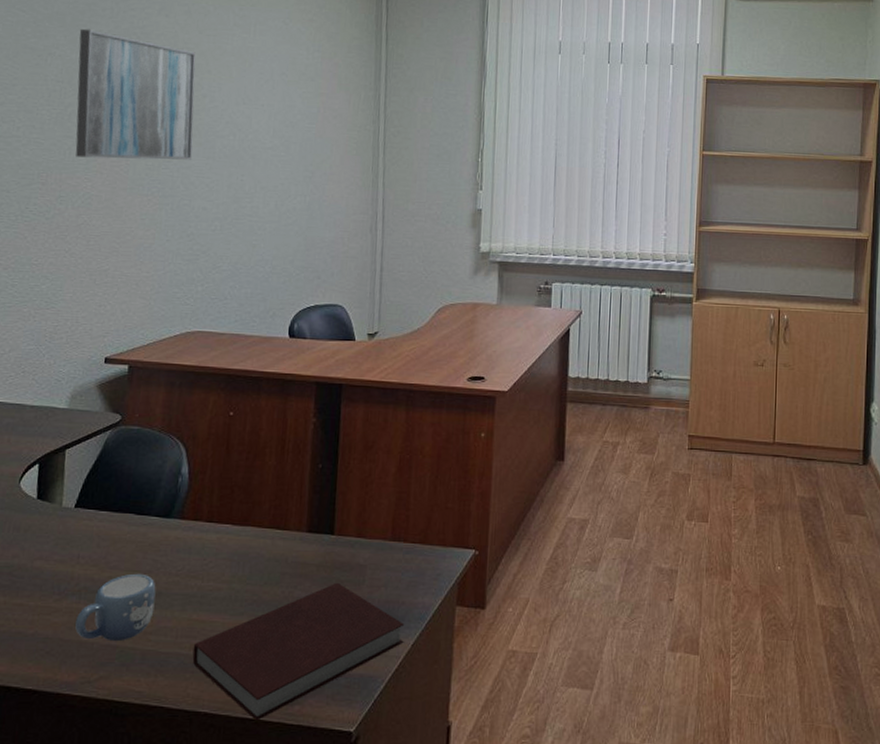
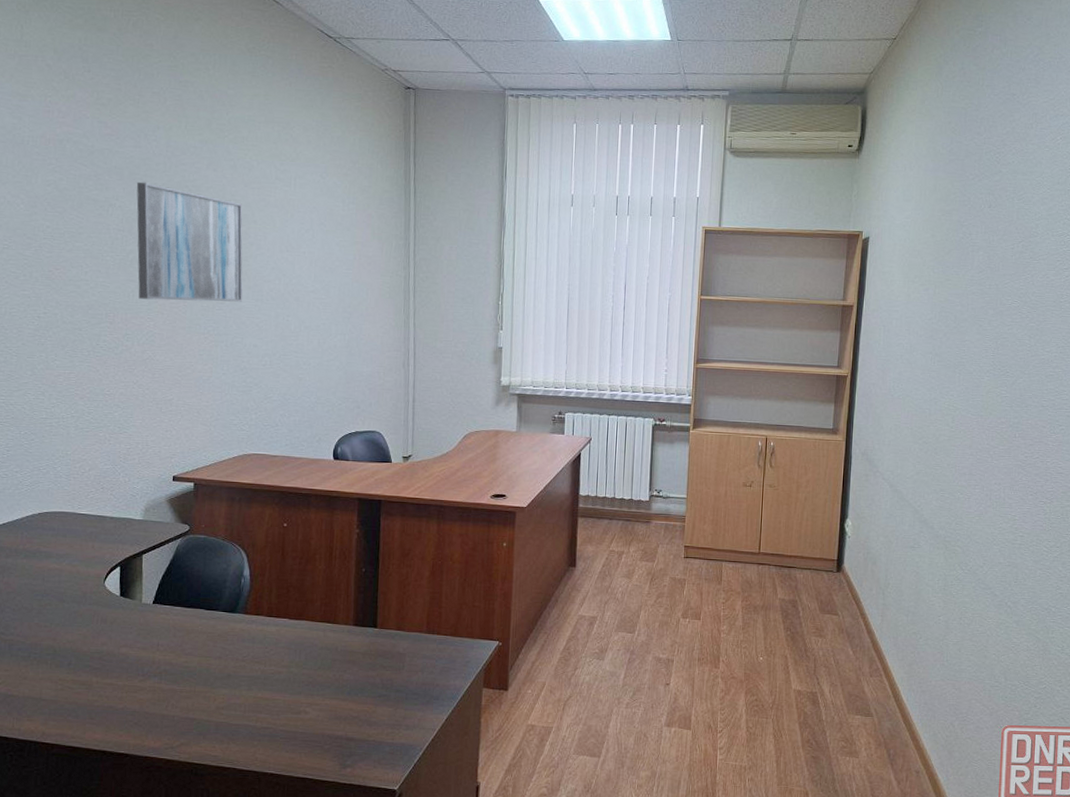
mug: present [75,573,156,642] -> none [158,659,226,715]
notebook: present [192,582,405,721] -> none [259,667,439,780]

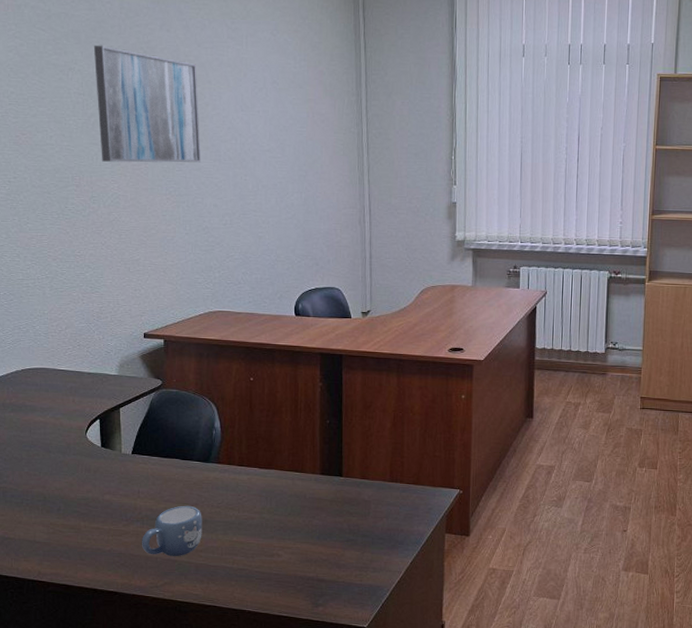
mug: none [158,659,226,715] -> present [142,505,202,557]

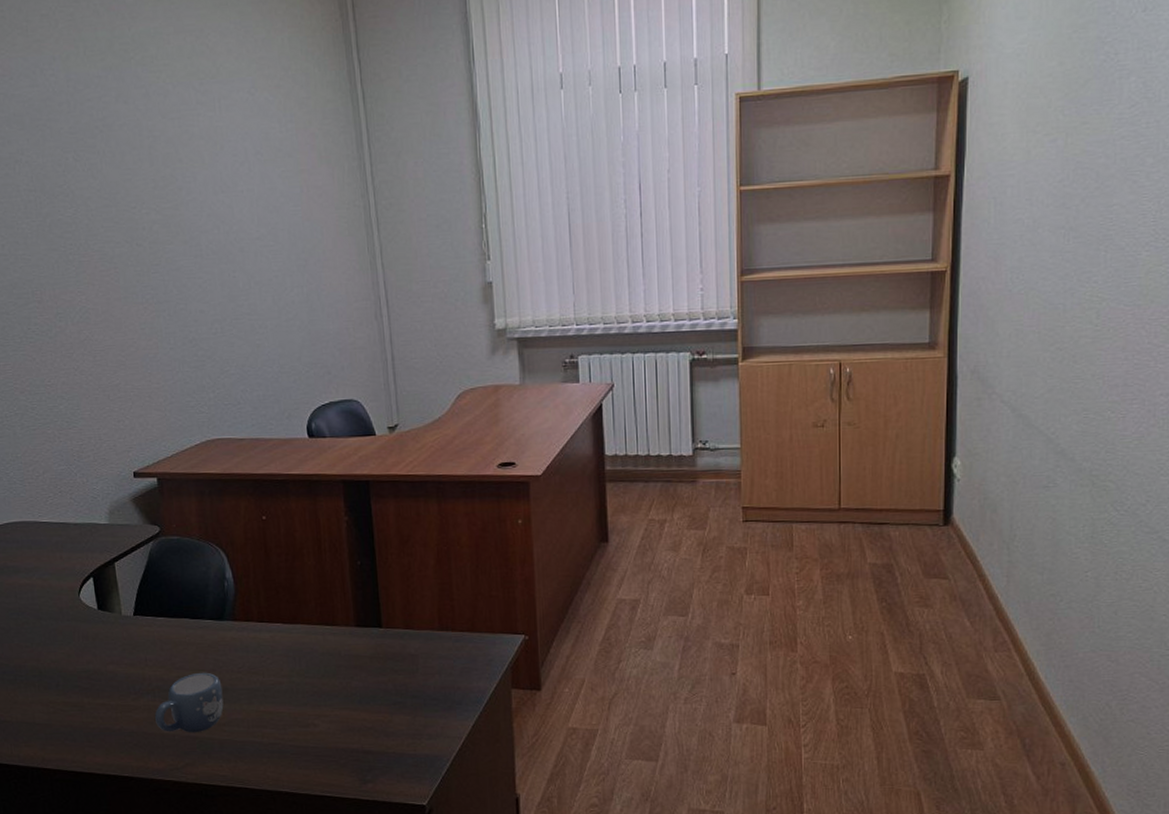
wall art: present [93,45,201,163] -> none [40,128,180,270]

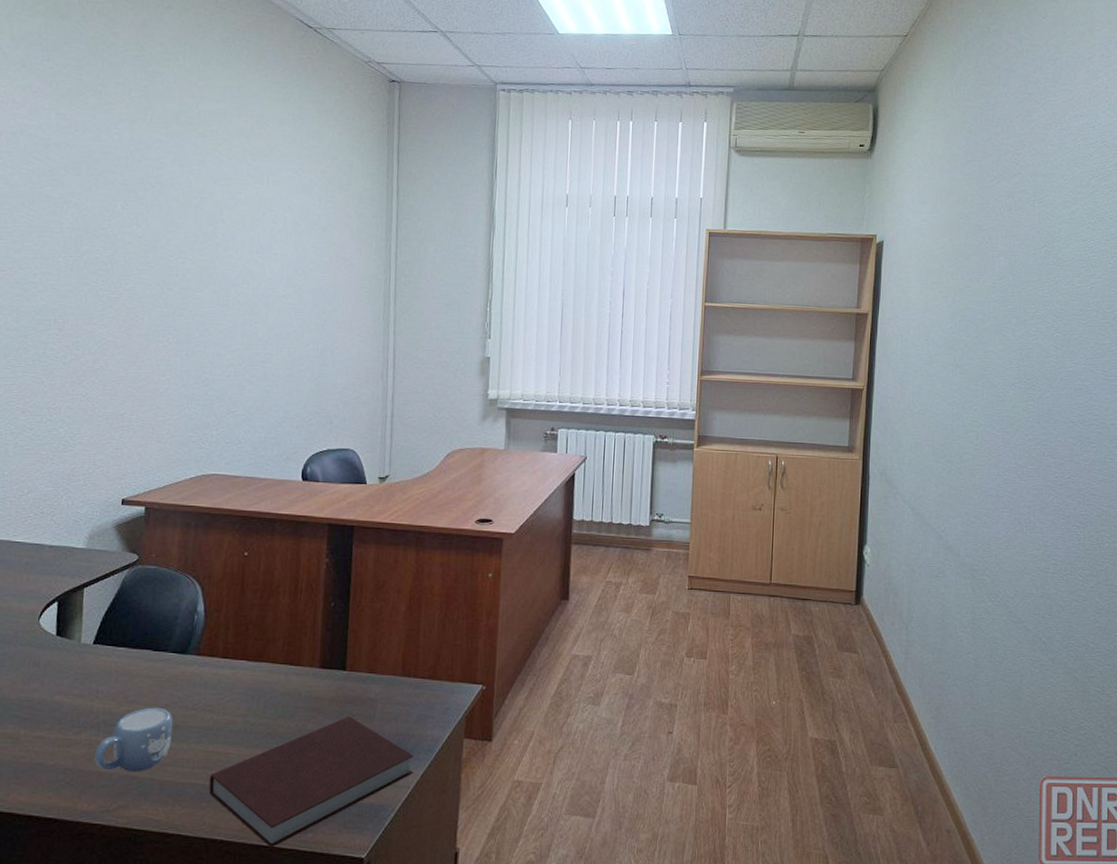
notebook: none [265,672,464,798] -> present [208,716,415,848]

